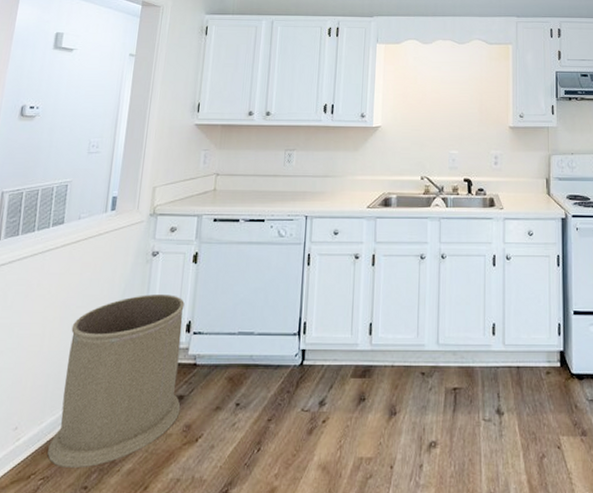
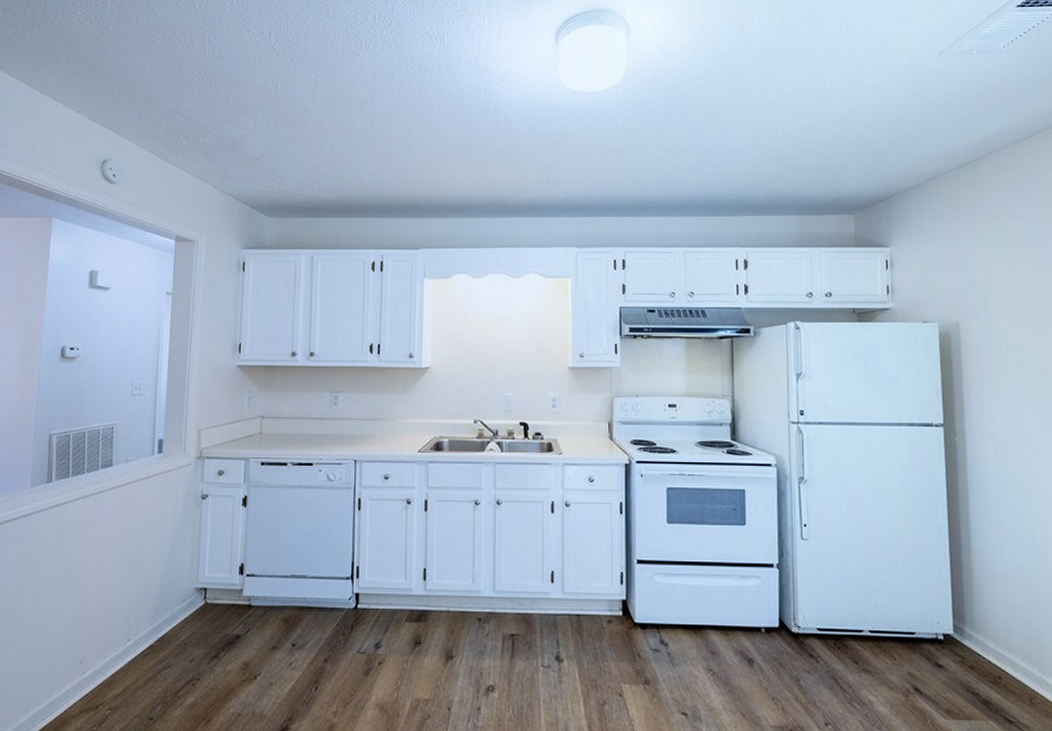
trash can: present [47,295,185,469] -> none [113,537,238,701]

